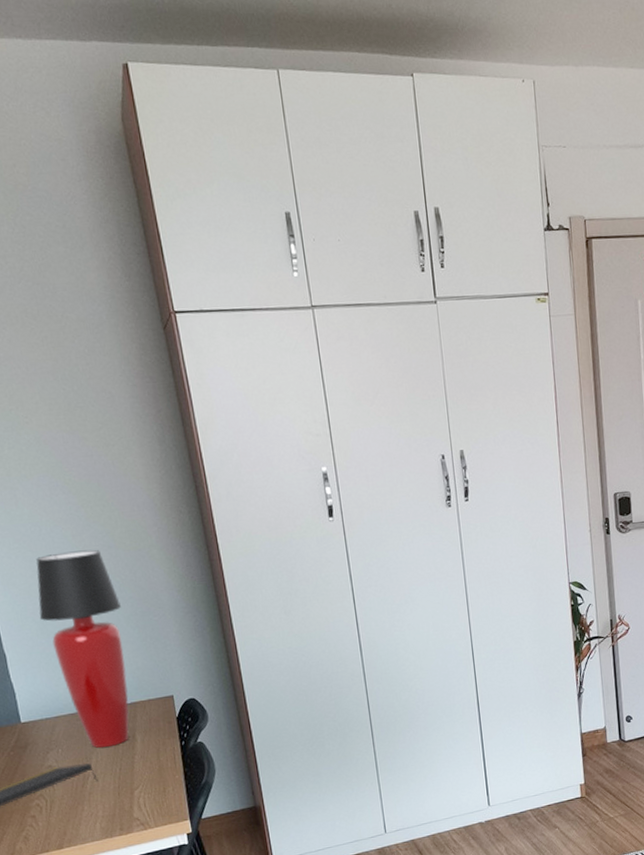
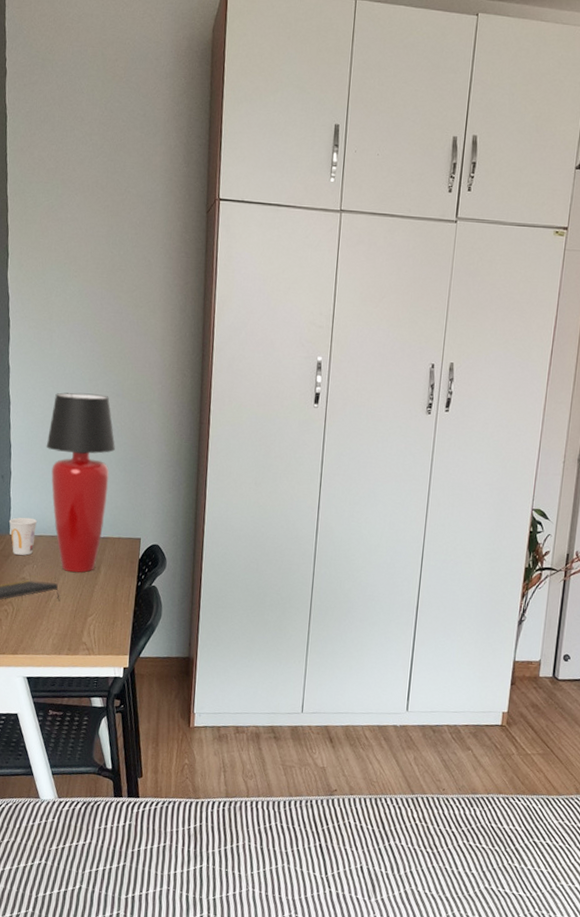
cup: none [16,699,54,743] -> present [8,517,38,556]

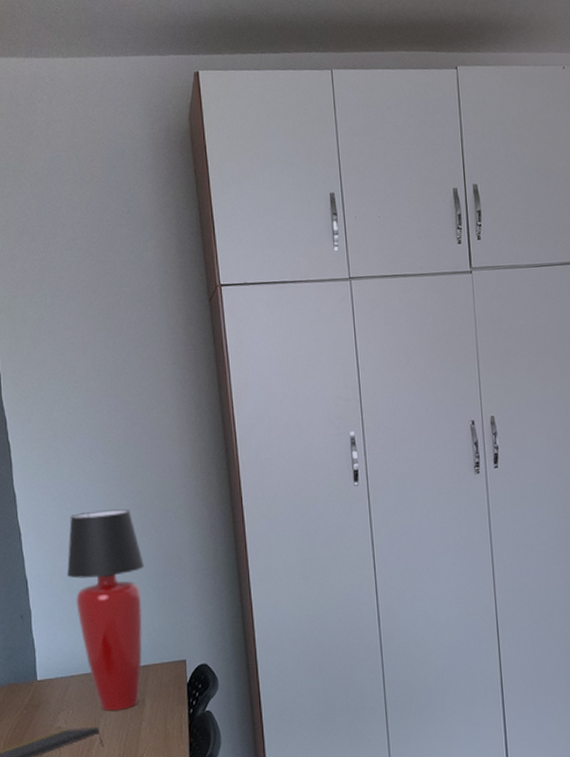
cup: present [8,517,38,556] -> none [34,657,68,702]

